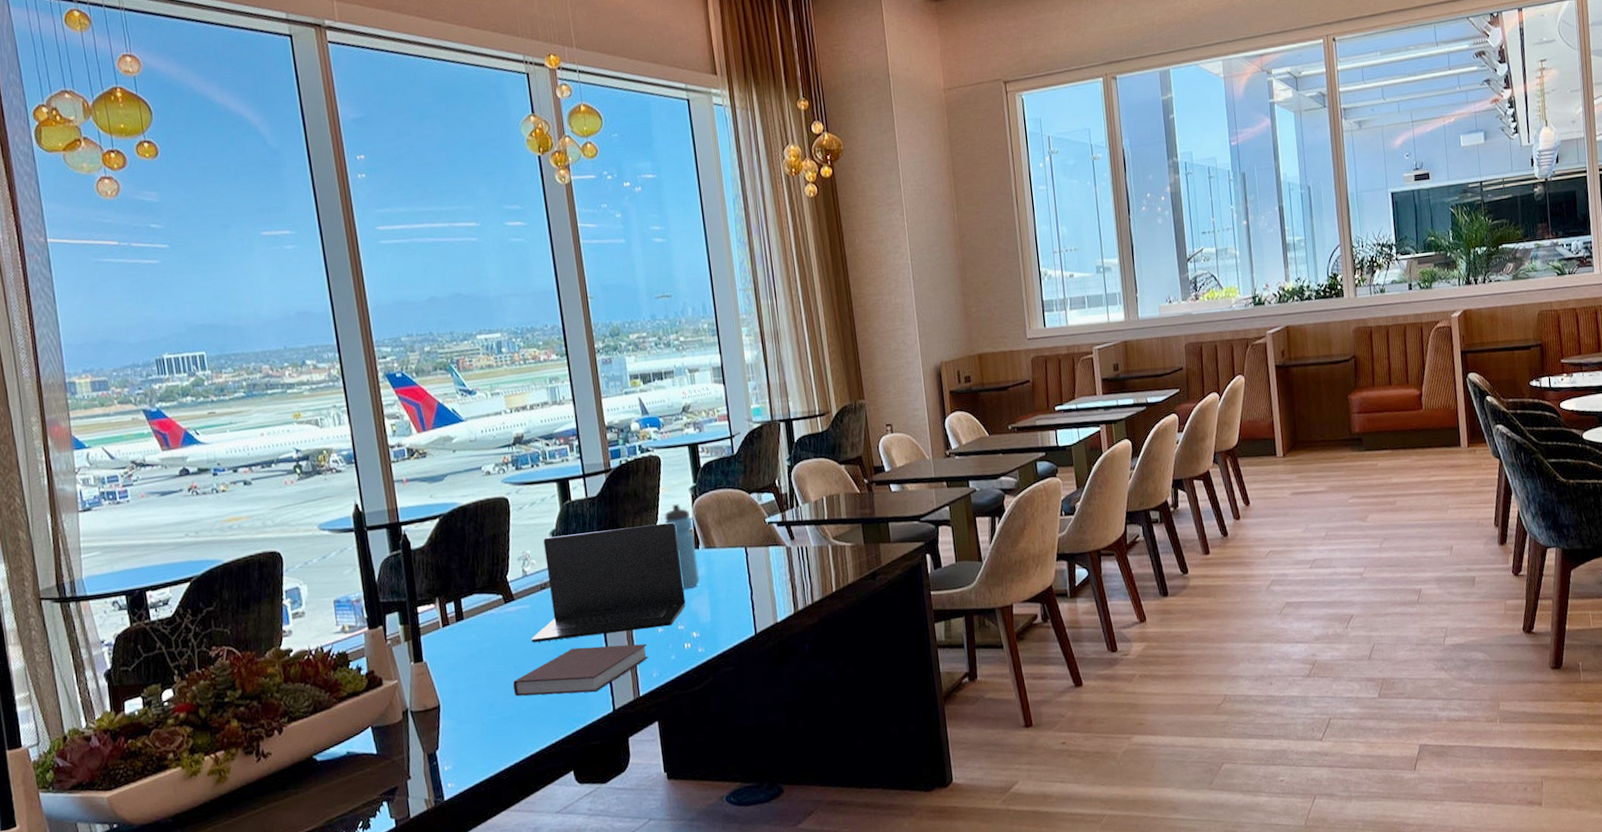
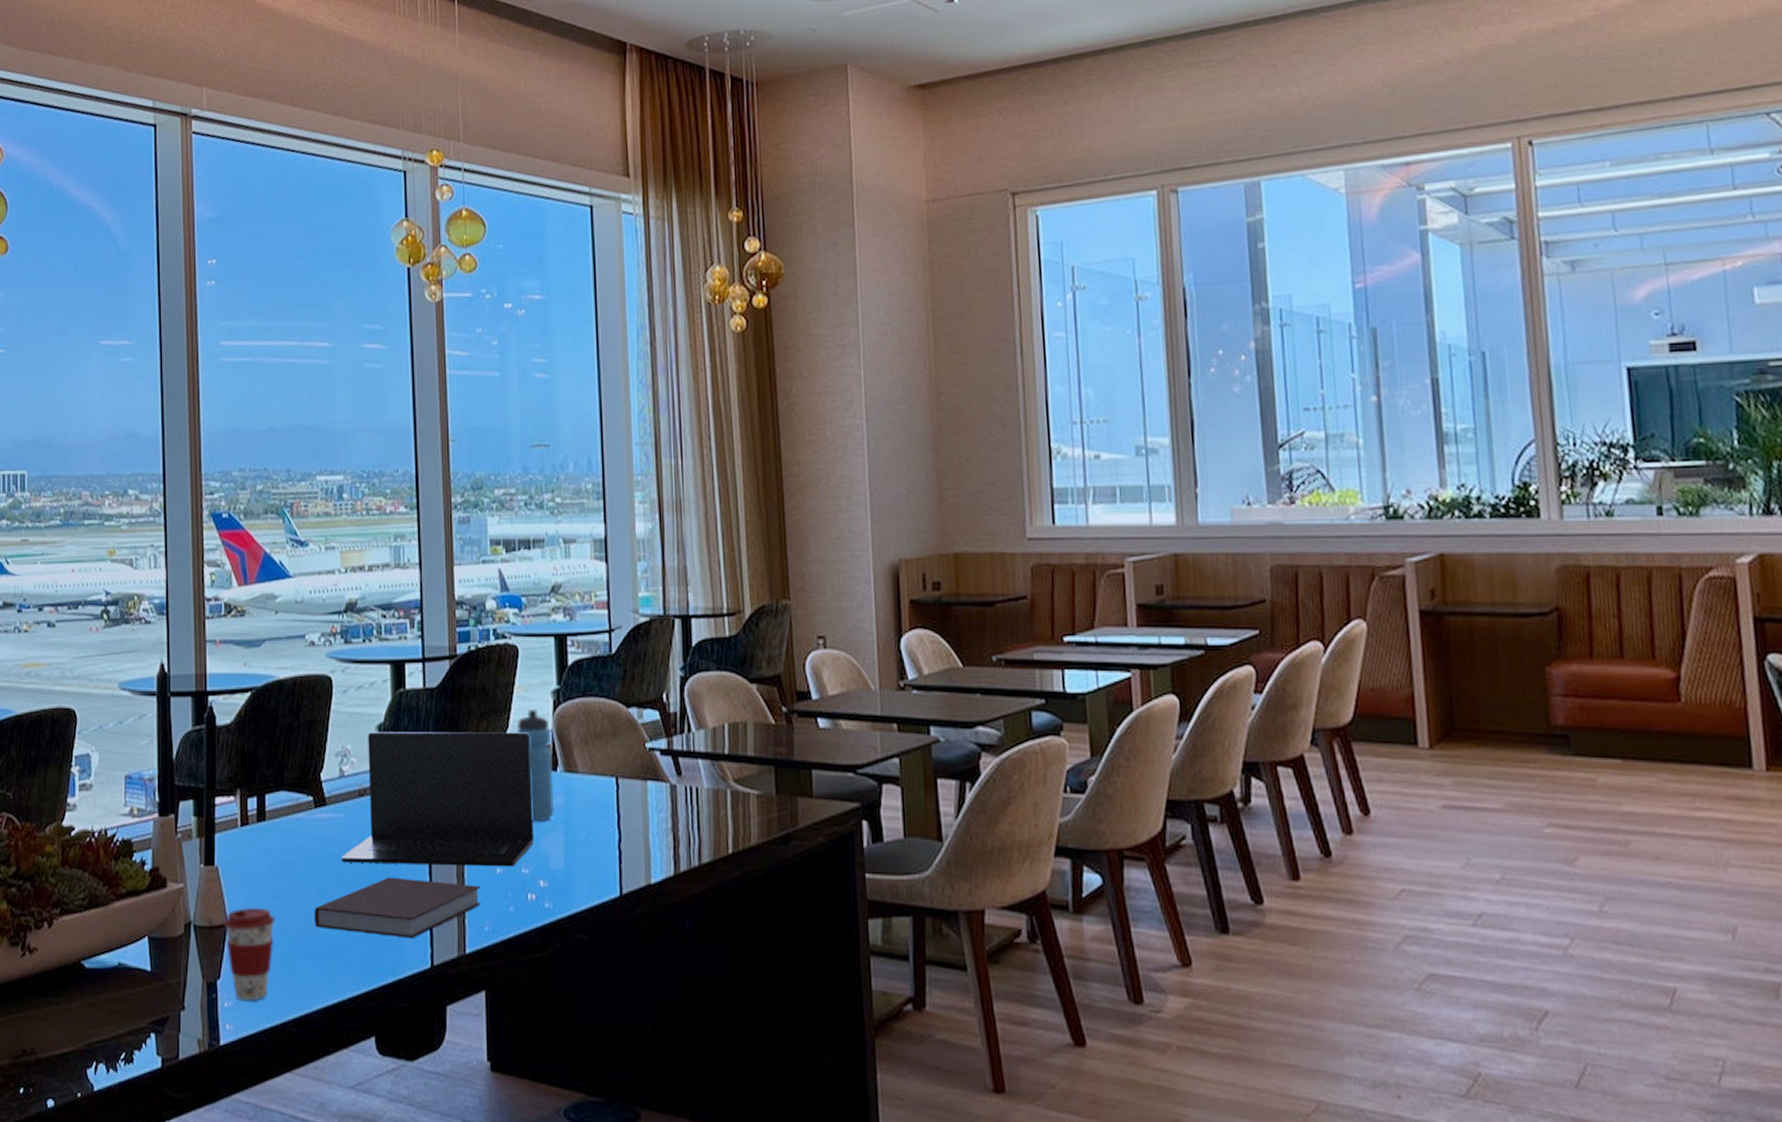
coffee cup: none [437,688,482,763] -> present [224,907,276,1001]

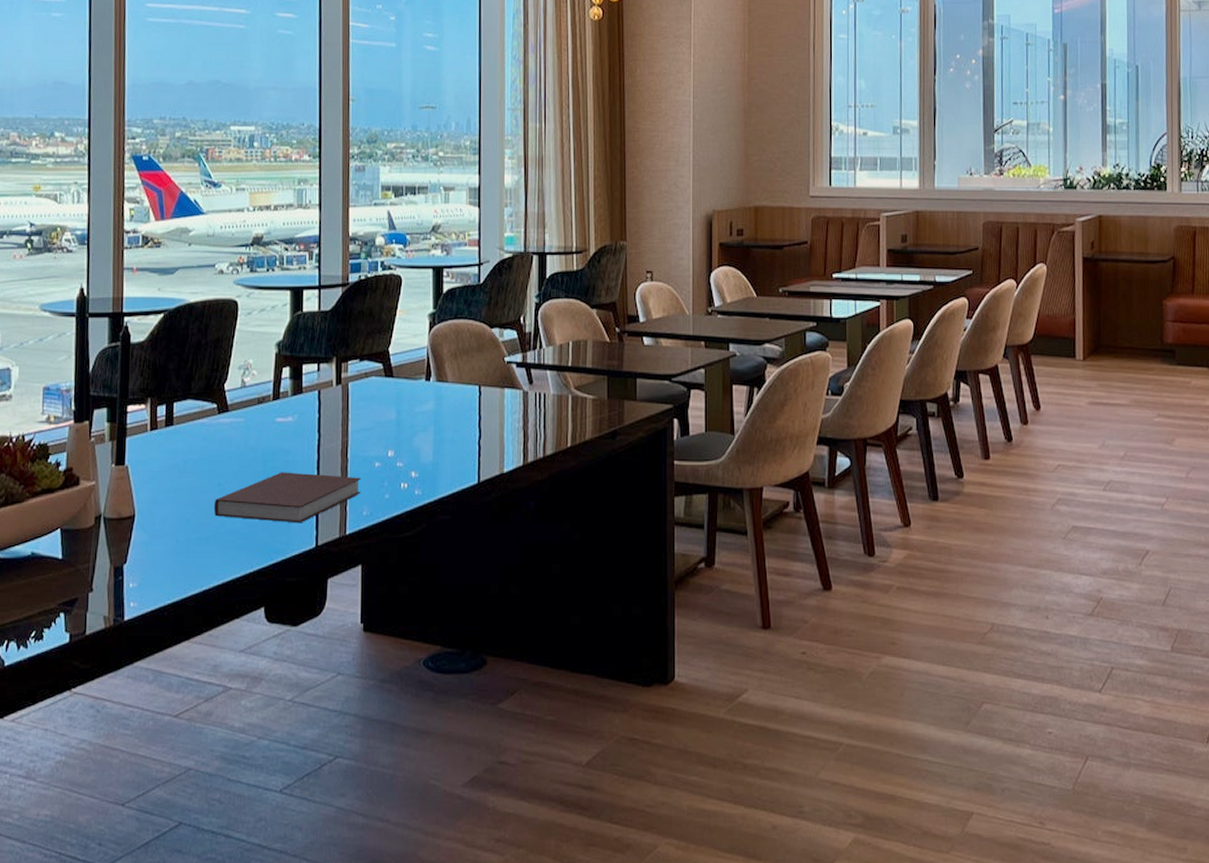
coffee cup: present [224,907,276,1001] -> none [132,500,179,582]
laptop: present [341,732,534,868] -> none [240,348,409,462]
water bottle: present [516,710,555,822] -> none [397,330,427,423]

